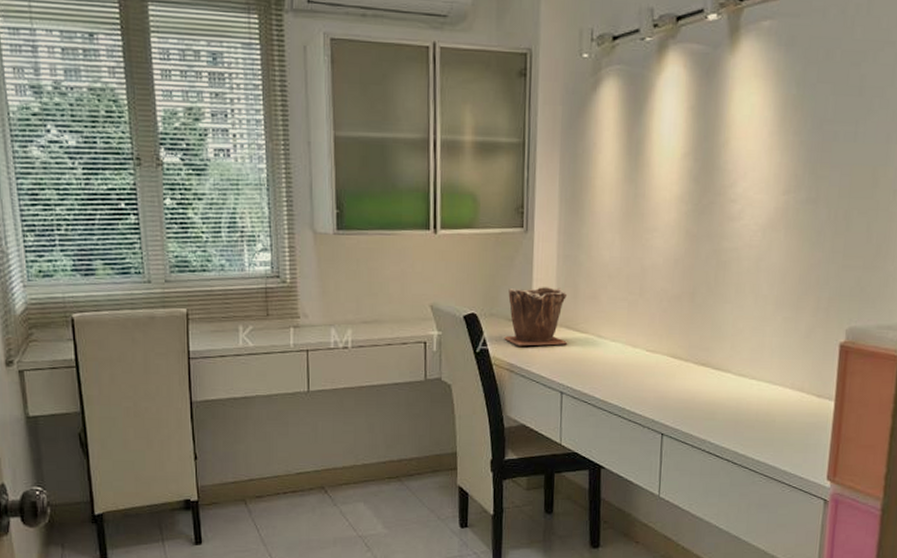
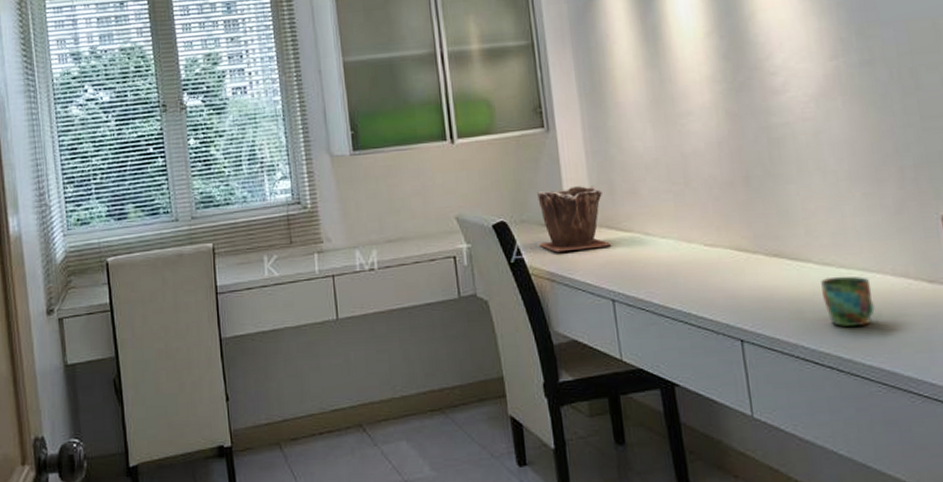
mug: none [733,386,773,428] -> present [821,276,875,326]

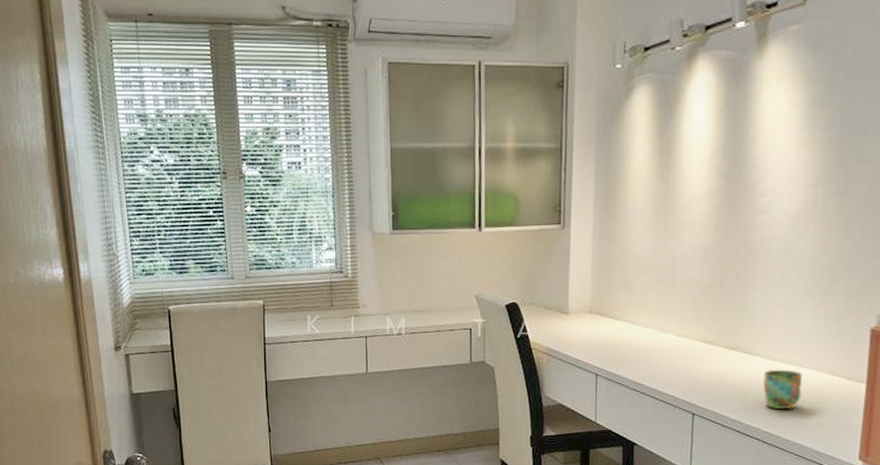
plant pot: present [537,185,611,253] -> none [543,278,601,332]

